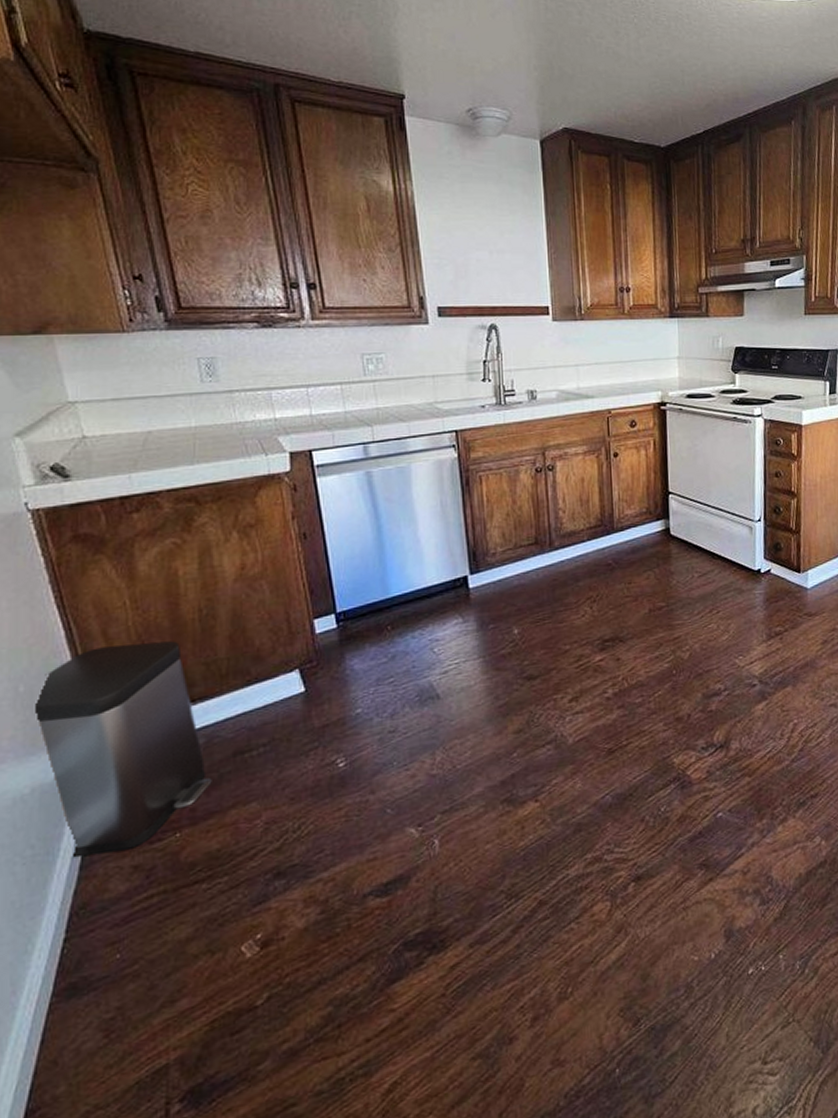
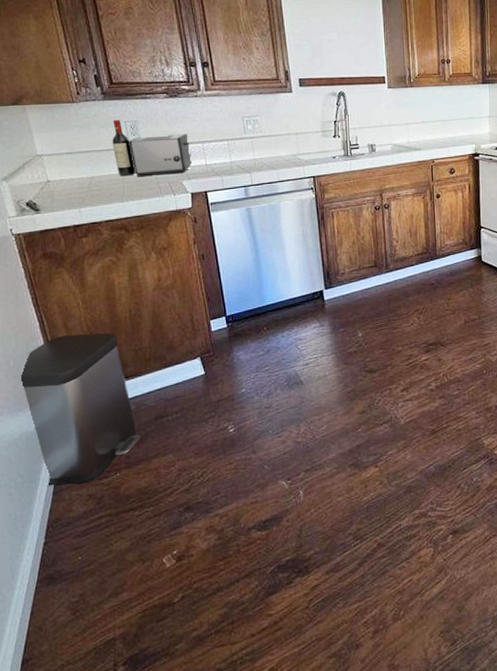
wine bottle: none [179,356,212,431] -> present [112,120,136,177]
toaster: none [203,374,292,431] -> present [129,133,193,177]

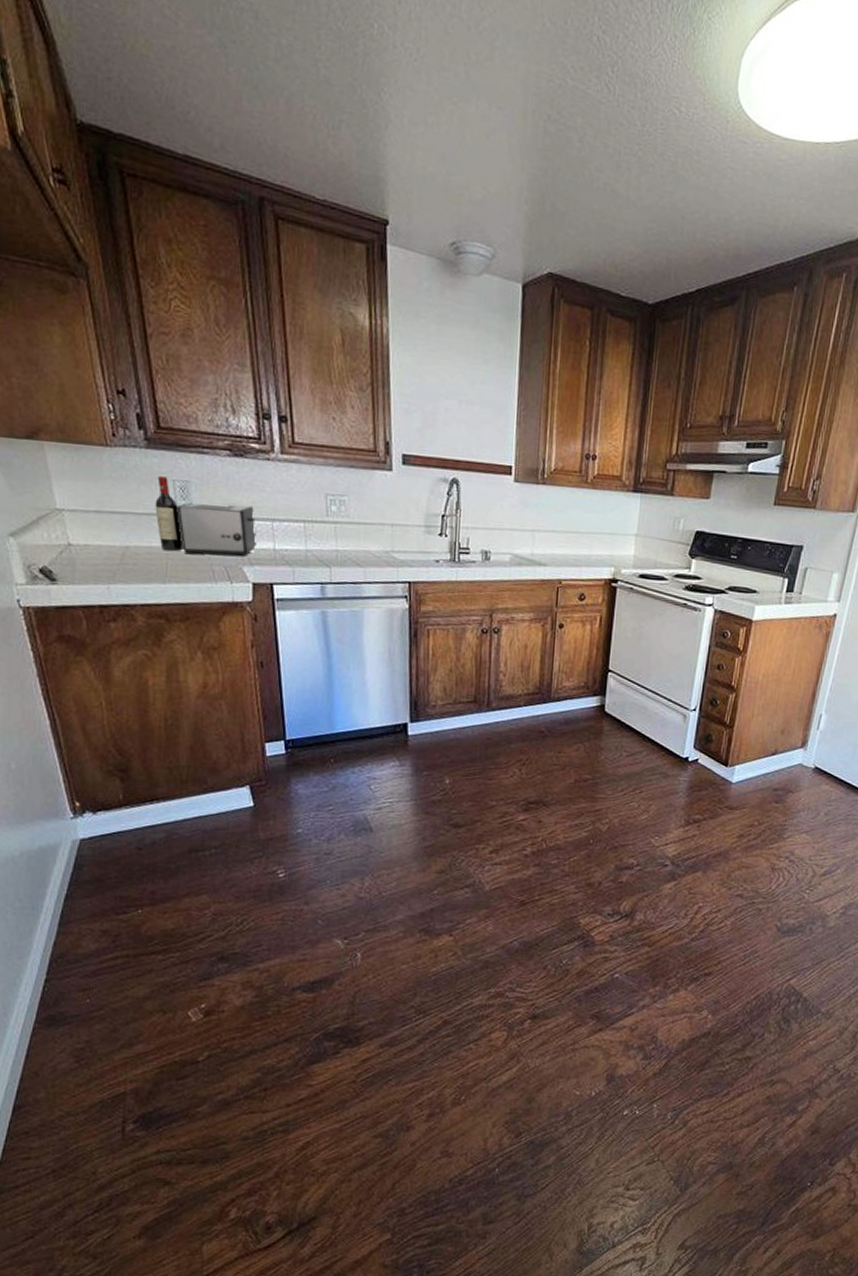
pedal bin: present [21,333,141,485] -> none [25,740,170,916]

